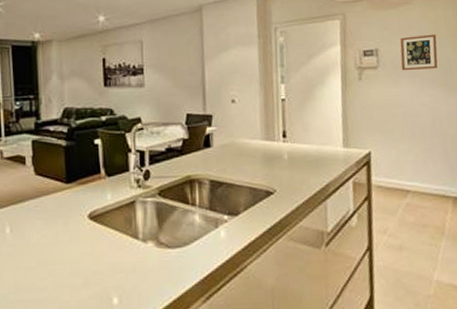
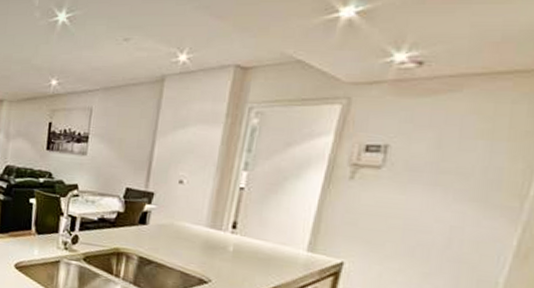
picture frame: present [400,34,438,71] -> none [418,133,489,179]

